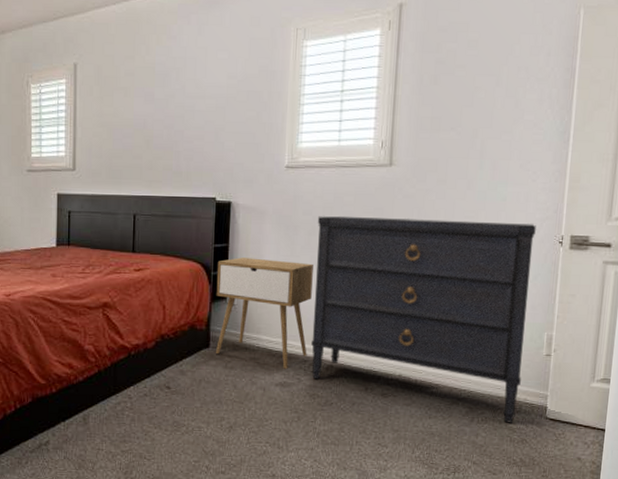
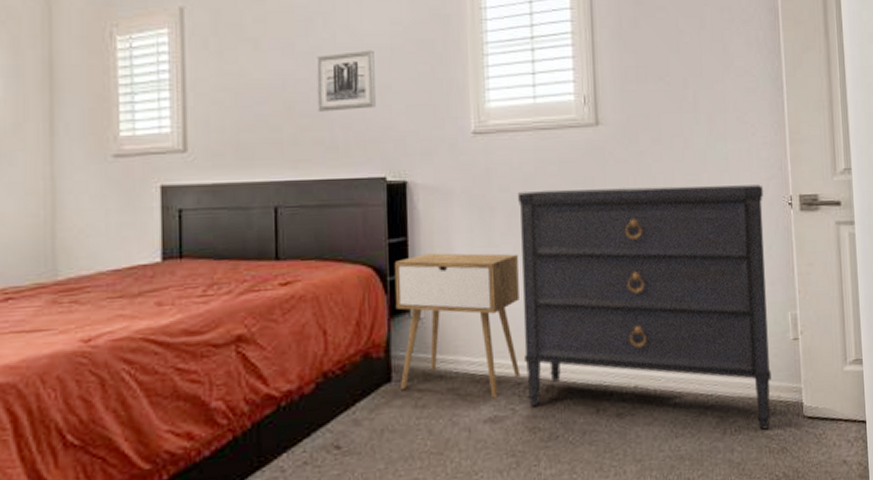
wall art: none [168,98,213,146] -> present [316,50,376,112]

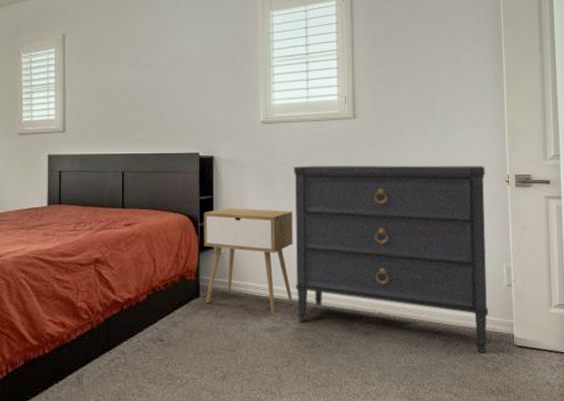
wall art: present [316,50,376,112] -> none [153,63,193,106]

